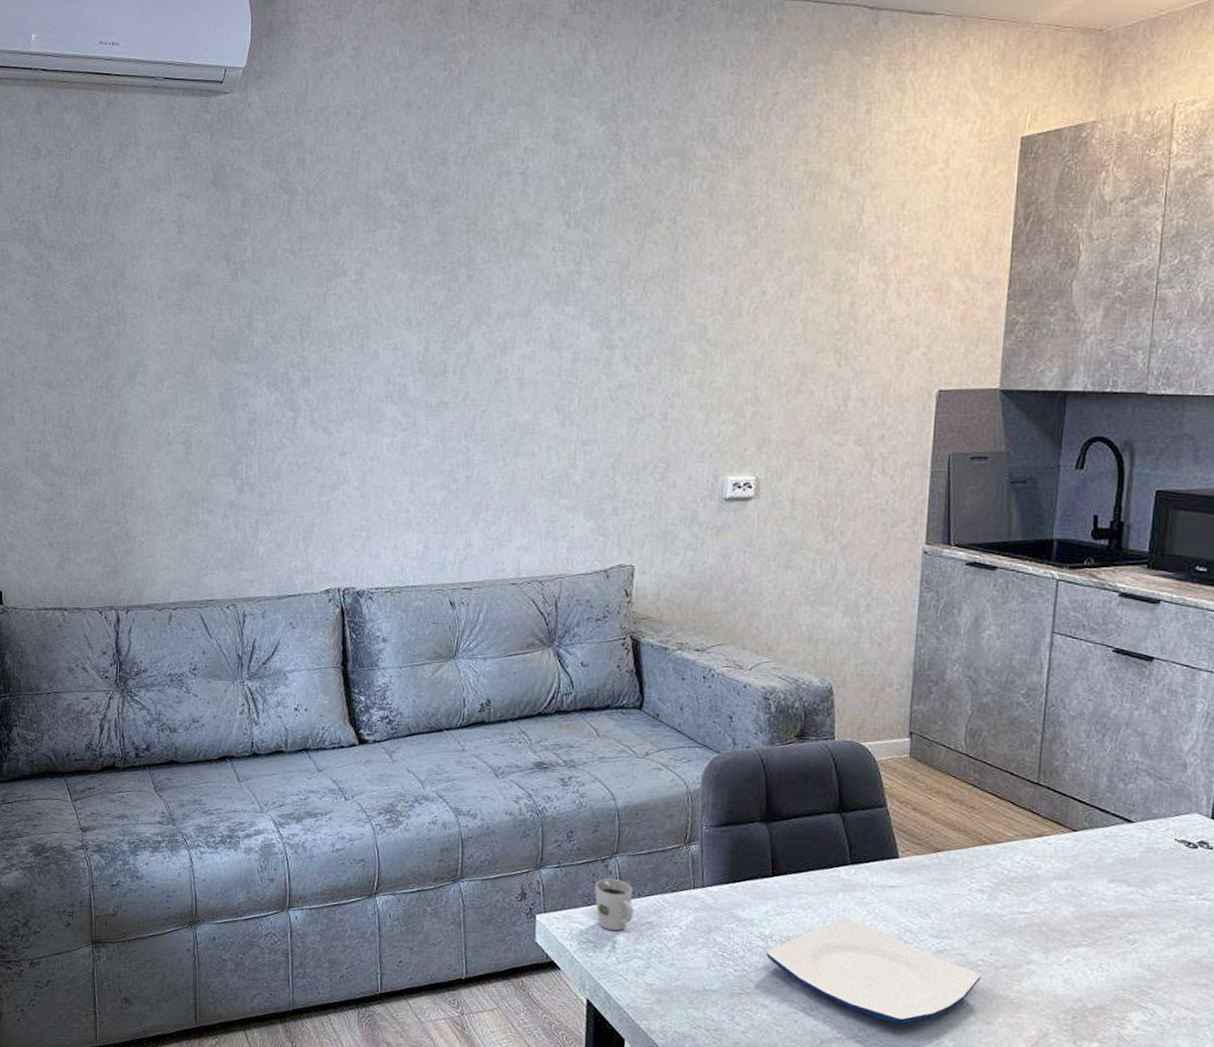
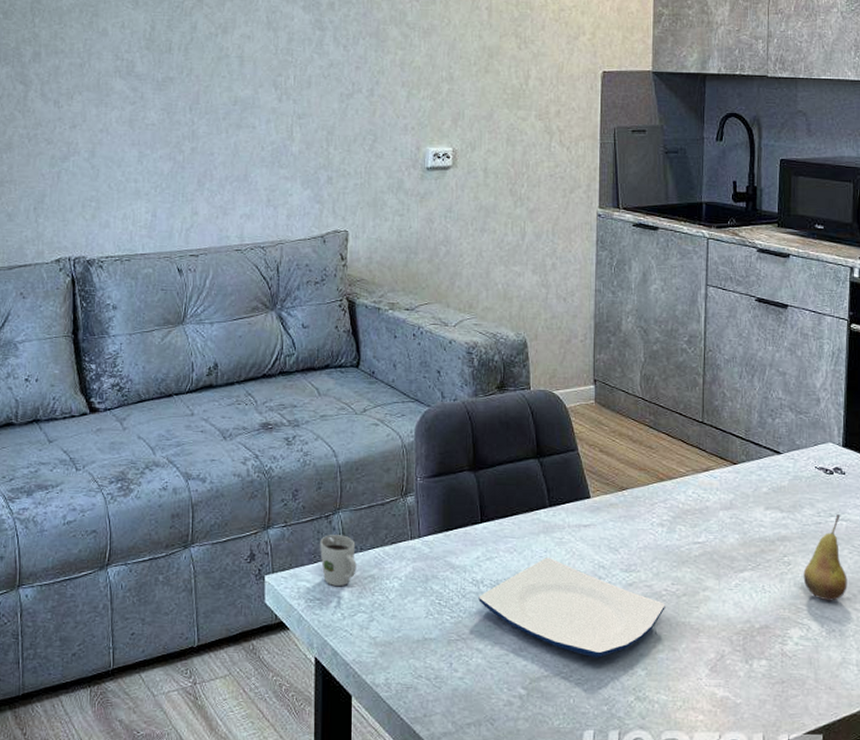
fruit: none [1151,893,1206,987] -> present [803,515,848,601]

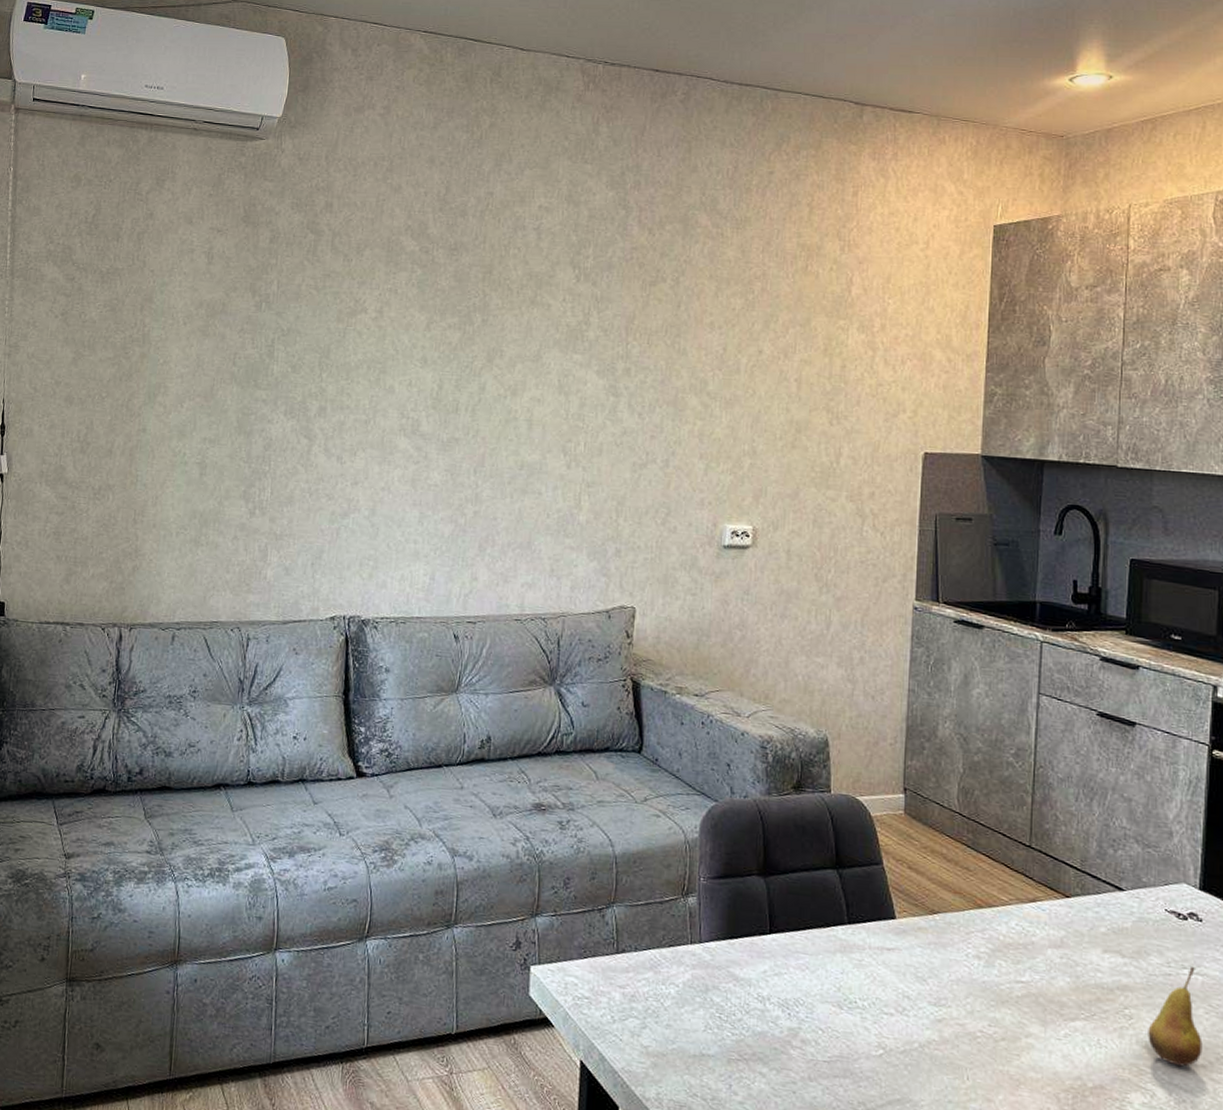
cup: present [320,535,357,586] -> none [591,929,630,987]
plate: present [478,557,665,658] -> none [764,980,980,1100]

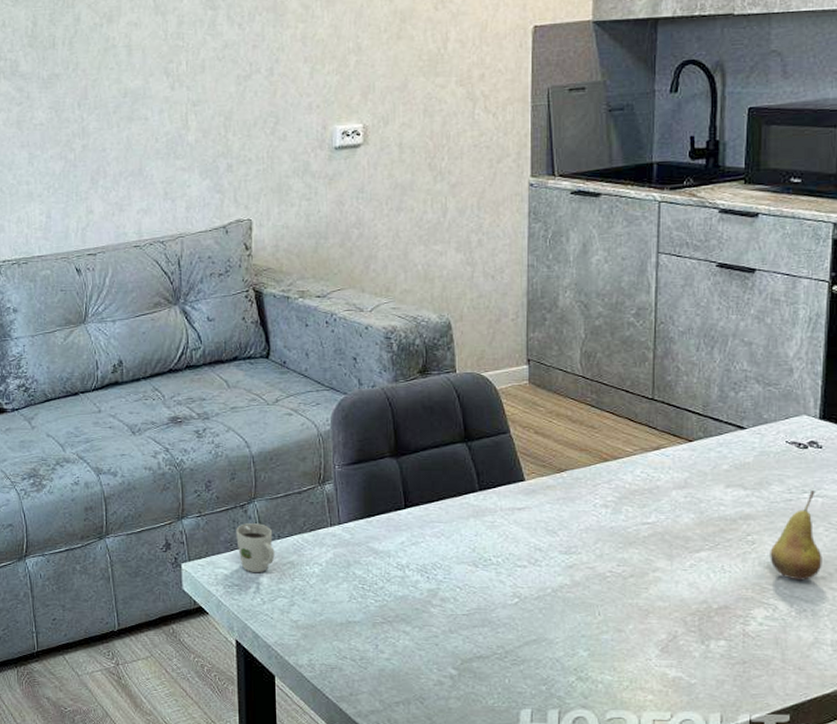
cup: none [591,929,630,987] -> present [236,523,275,572]

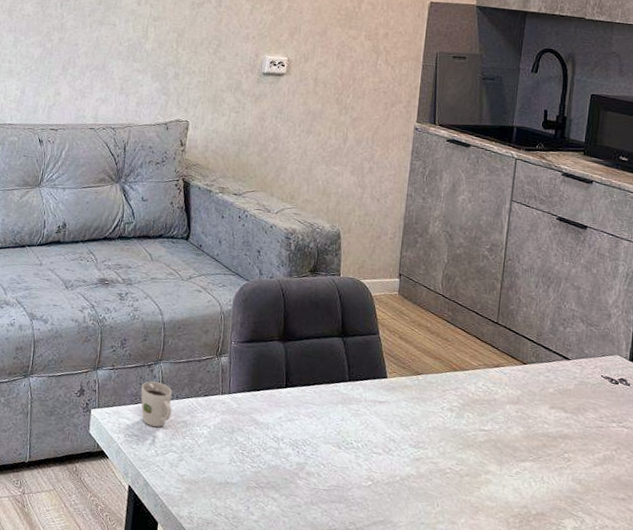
fruit: present [770,491,822,581] -> none [581,421,624,500]

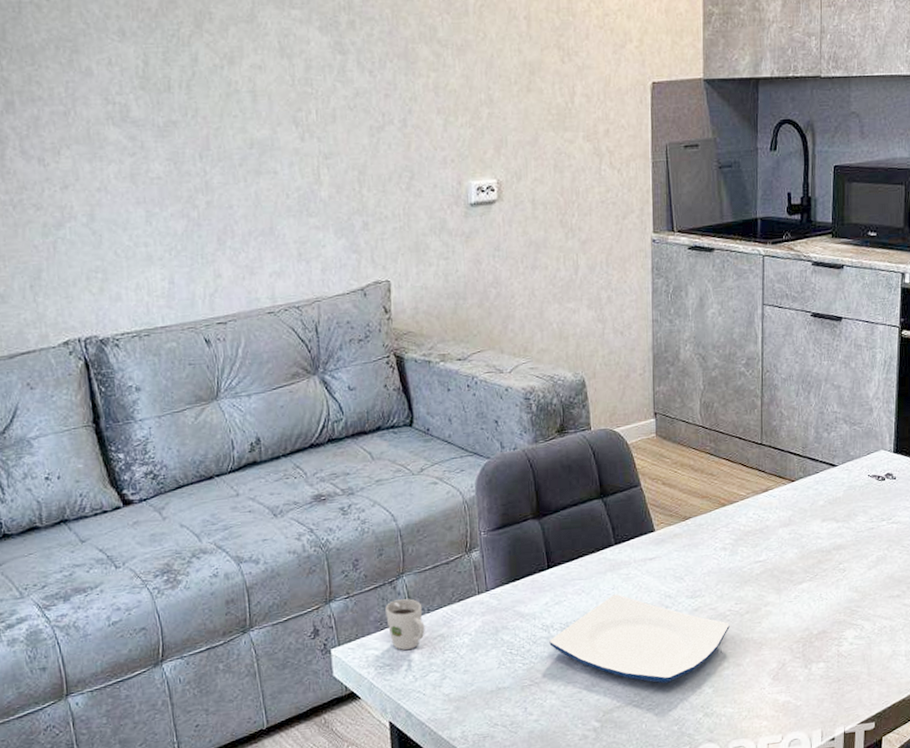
plate: none [277,425,449,521] -> present [549,594,730,683]

